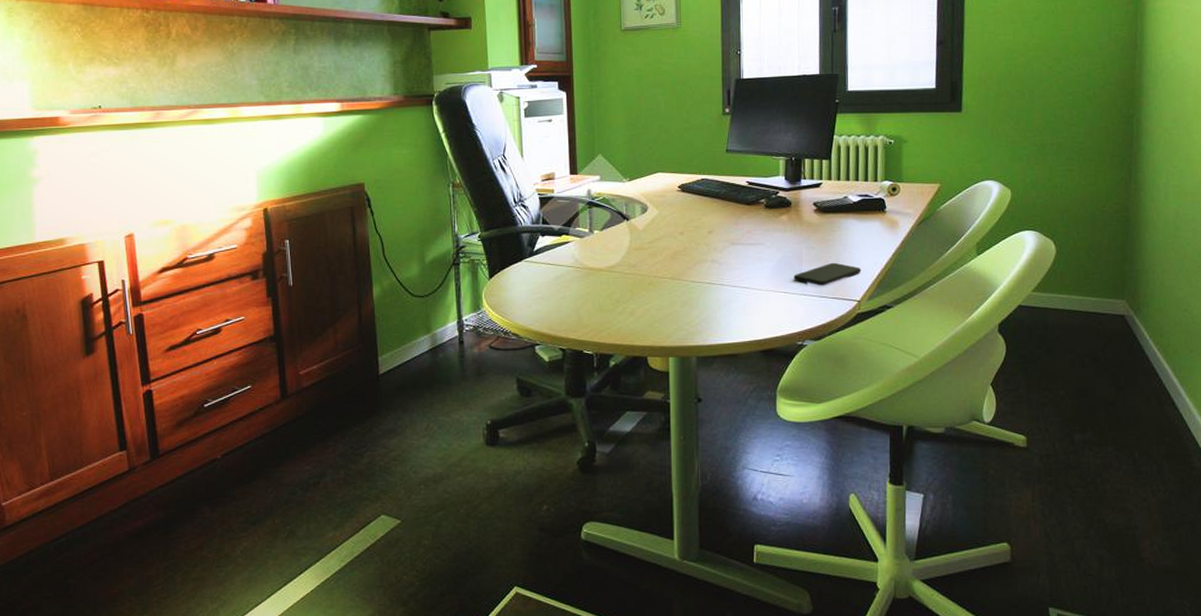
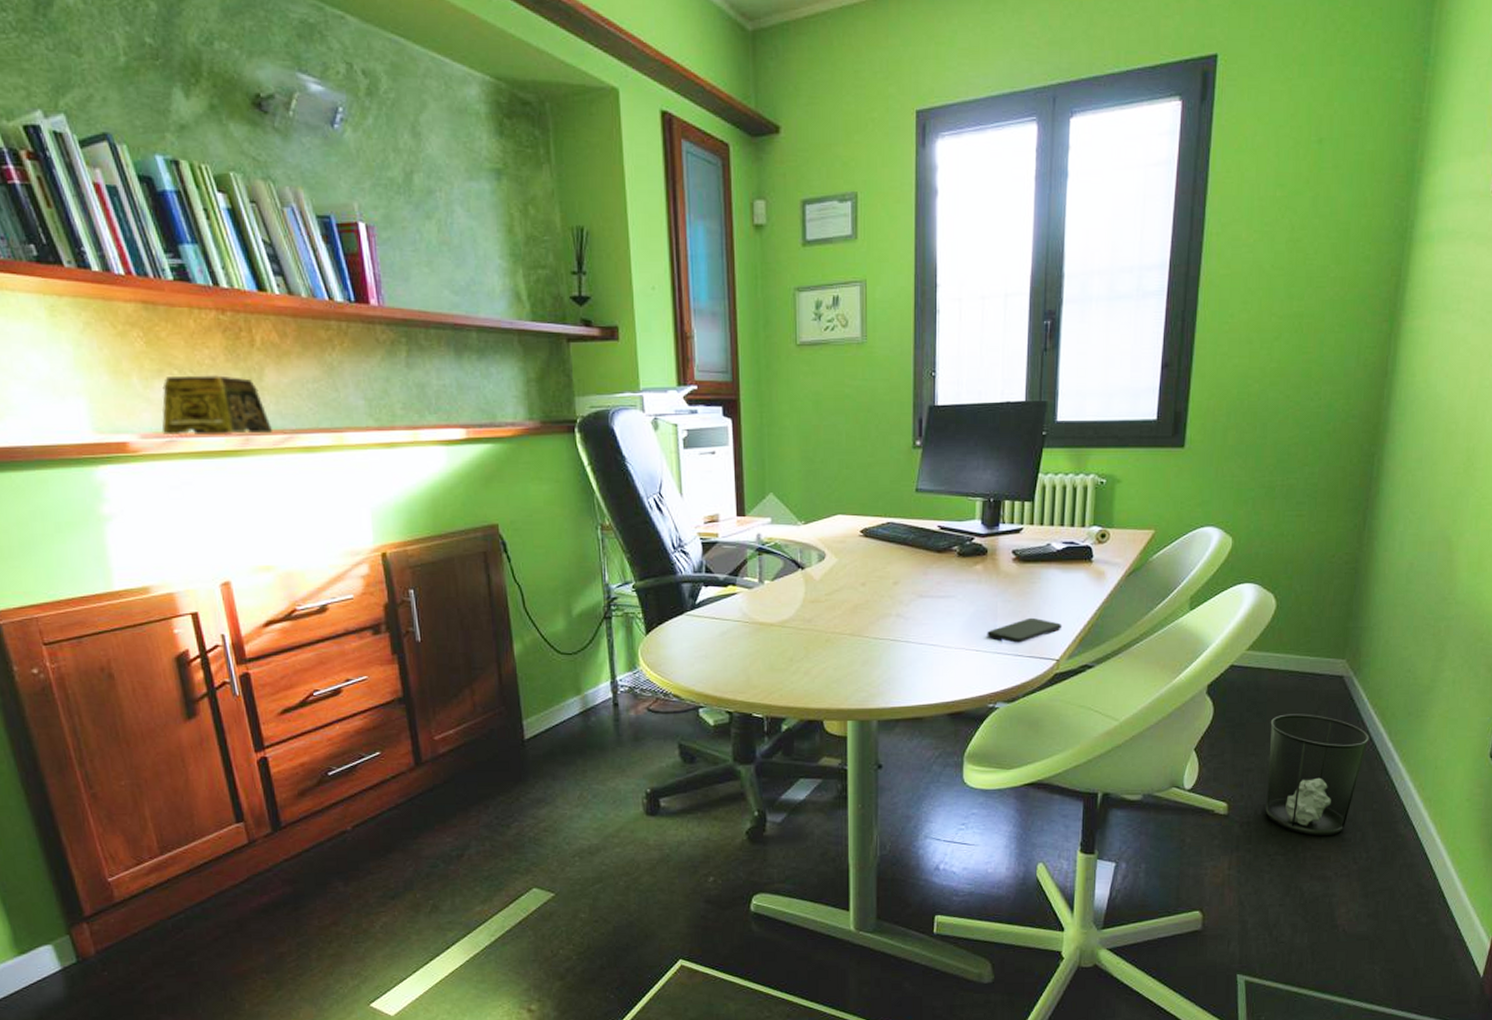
decorative box: none [88,61,180,111] -> present [161,375,273,436]
waste bin: none [1060,351,1155,470] -> present [1265,714,1369,837]

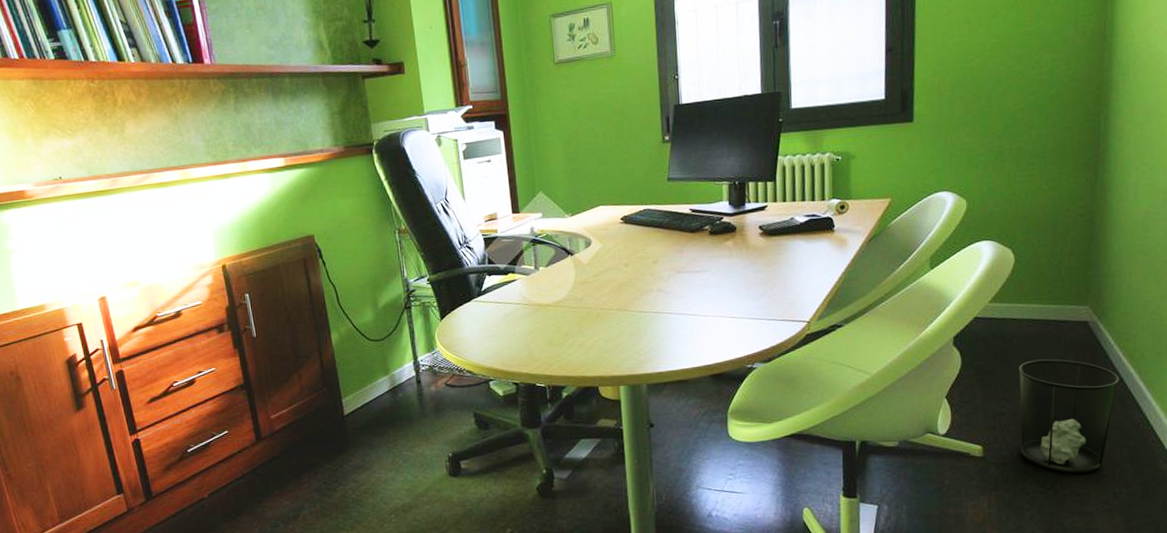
decorative box: present [161,375,273,436] -> none [49,131,134,183]
smartphone: present [987,617,1063,643] -> none [741,284,811,309]

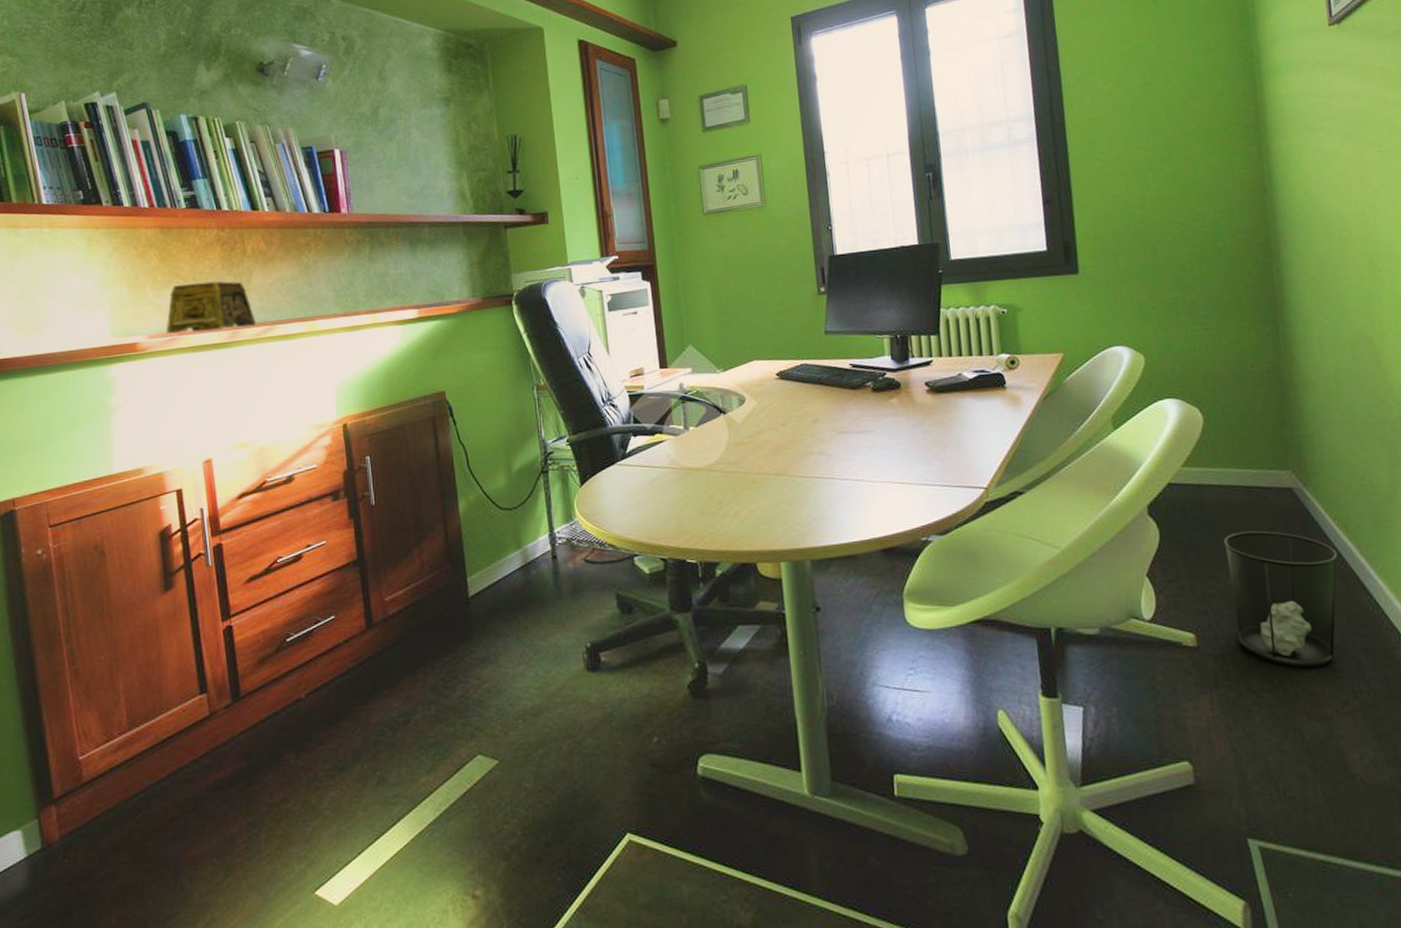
decorative box: none [49,131,134,183] -> present [166,281,257,335]

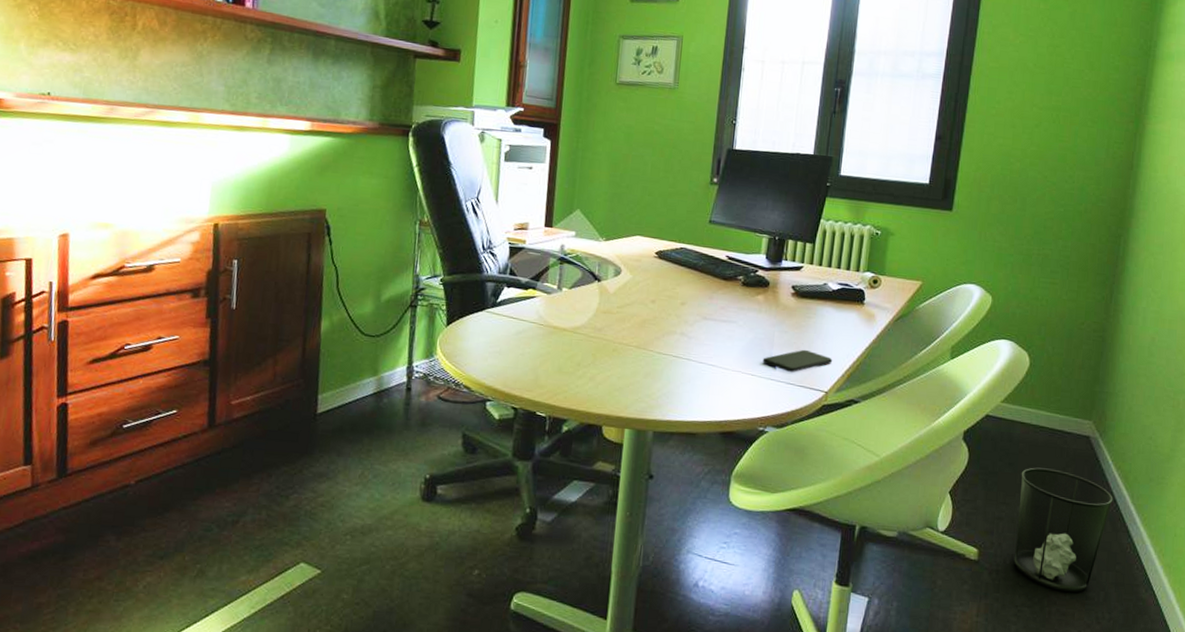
decorative box: present [166,281,257,335] -> none [36,47,138,106]
smartphone: none [910,446,986,474] -> present [762,349,833,372]

